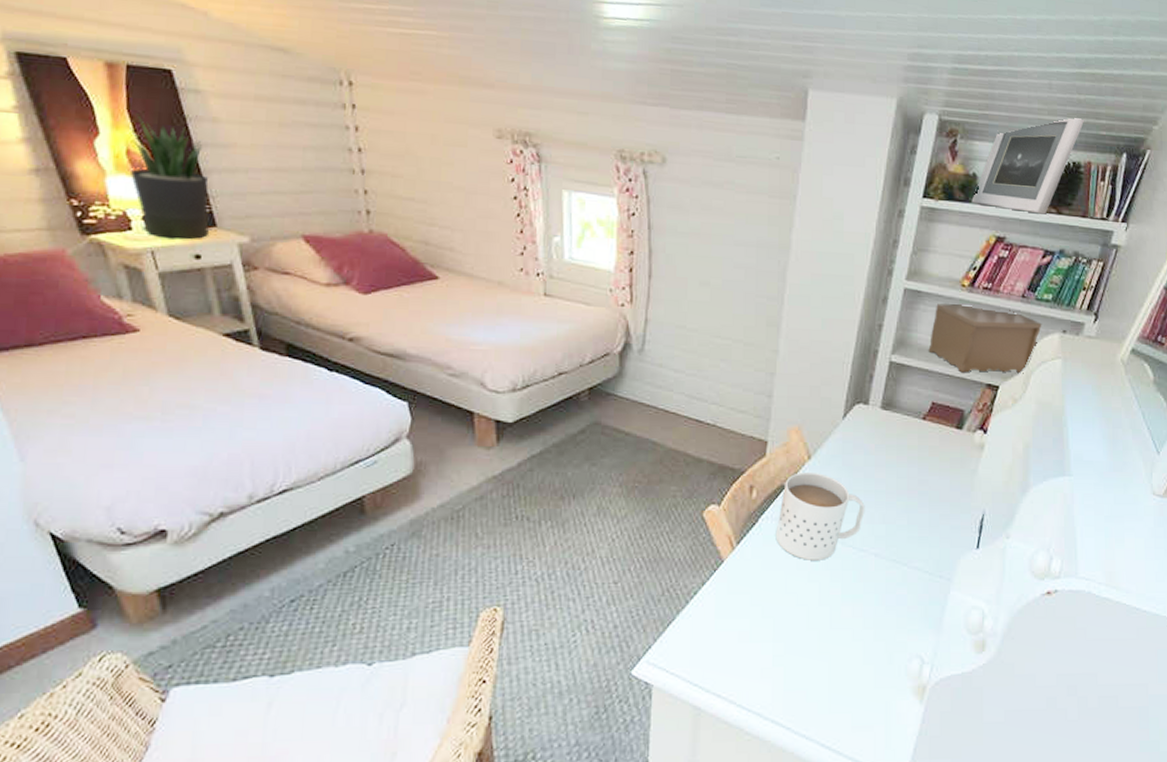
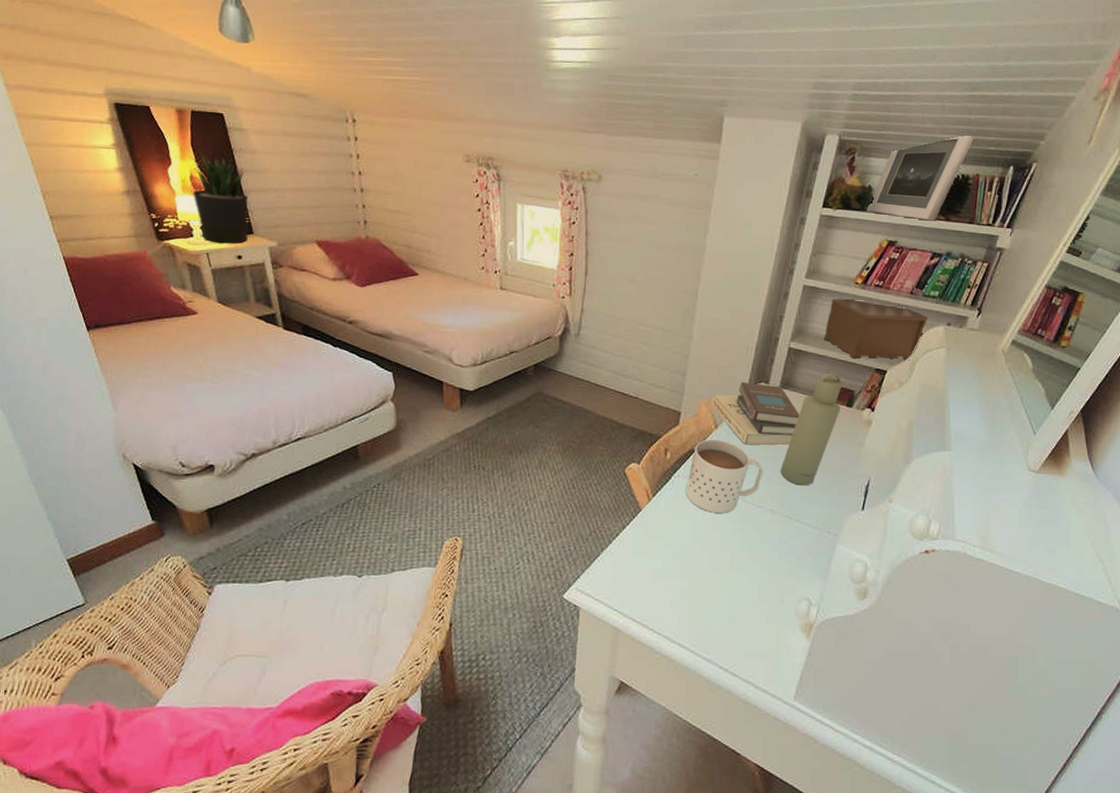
books: none [802,403,904,478] -> present [711,382,800,445]
bottle: none [884,390,951,523] -> present [780,373,842,486]

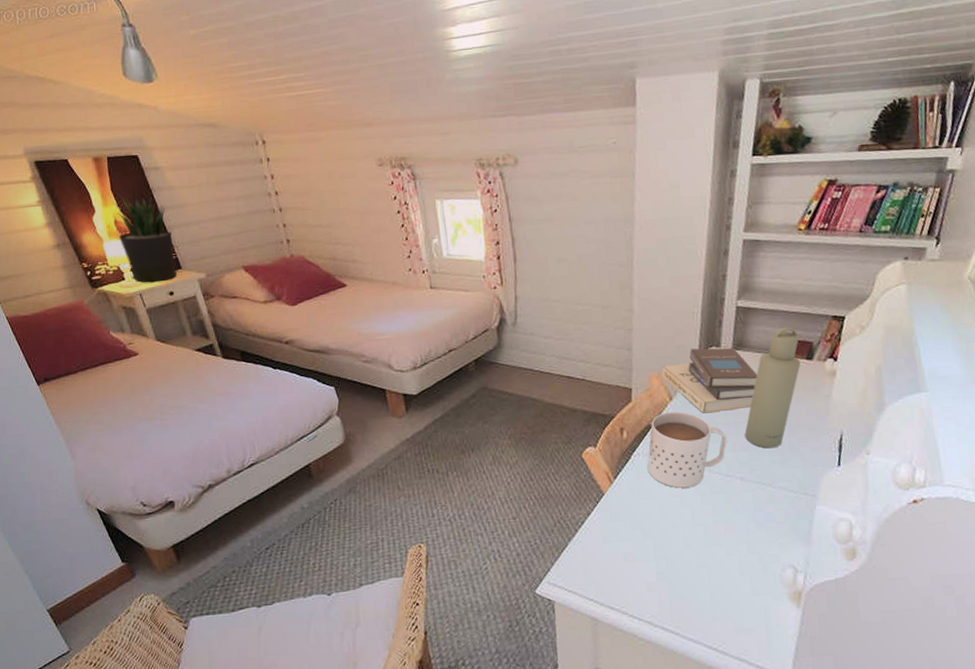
decorative box: present [823,298,928,361] -> none [772,245,883,309]
picture frame: present [867,136,975,221] -> none [800,56,907,154]

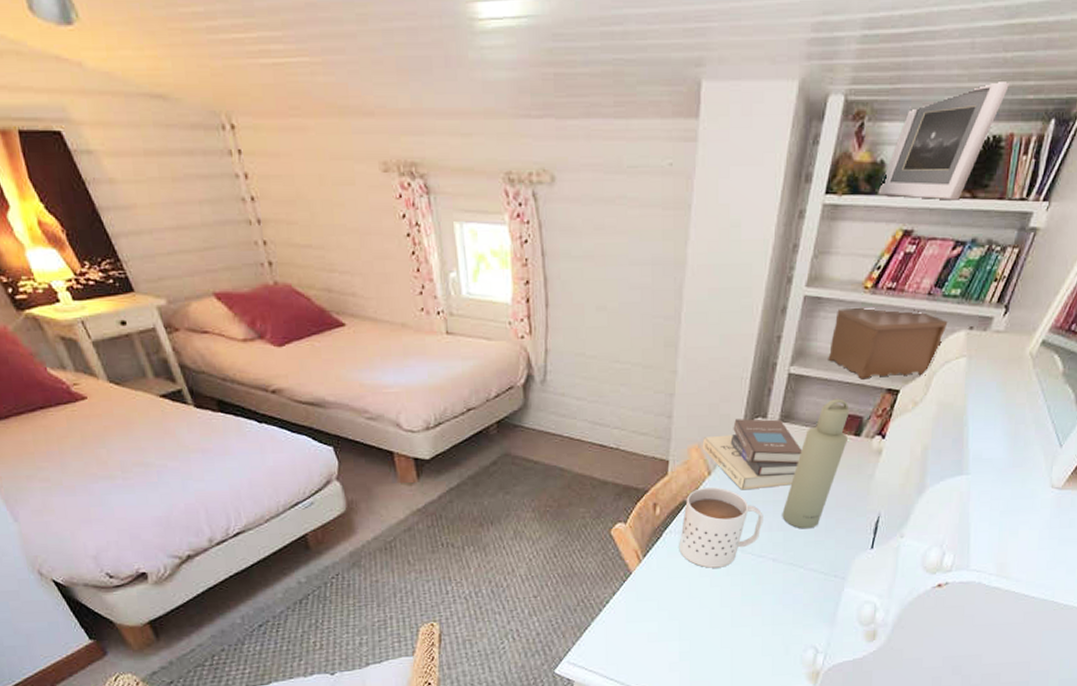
planter: present [115,192,177,283] -> none [35,182,128,308]
decorative box: none [772,245,883,309] -> present [828,306,948,379]
picture frame: none [800,56,907,154] -> present [878,82,1011,200]

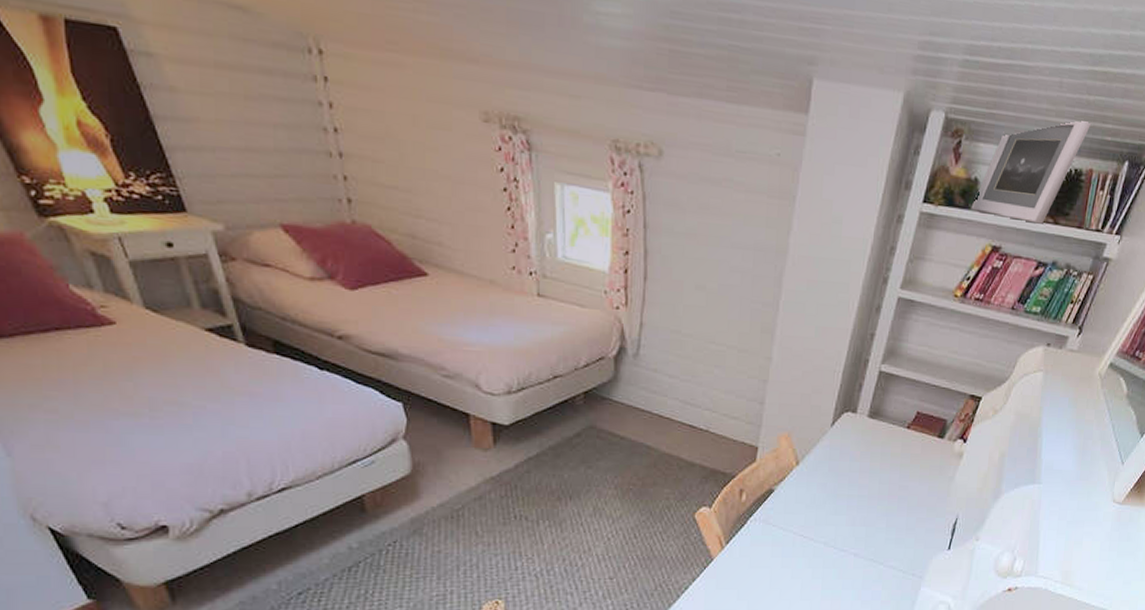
mug: present [679,487,763,568] -> none [762,477,848,559]
books: present [702,418,802,490] -> none [792,411,889,483]
bottle: present [782,398,850,529] -> none [865,400,935,526]
decorative box: present [828,306,948,379] -> none [917,314,1028,386]

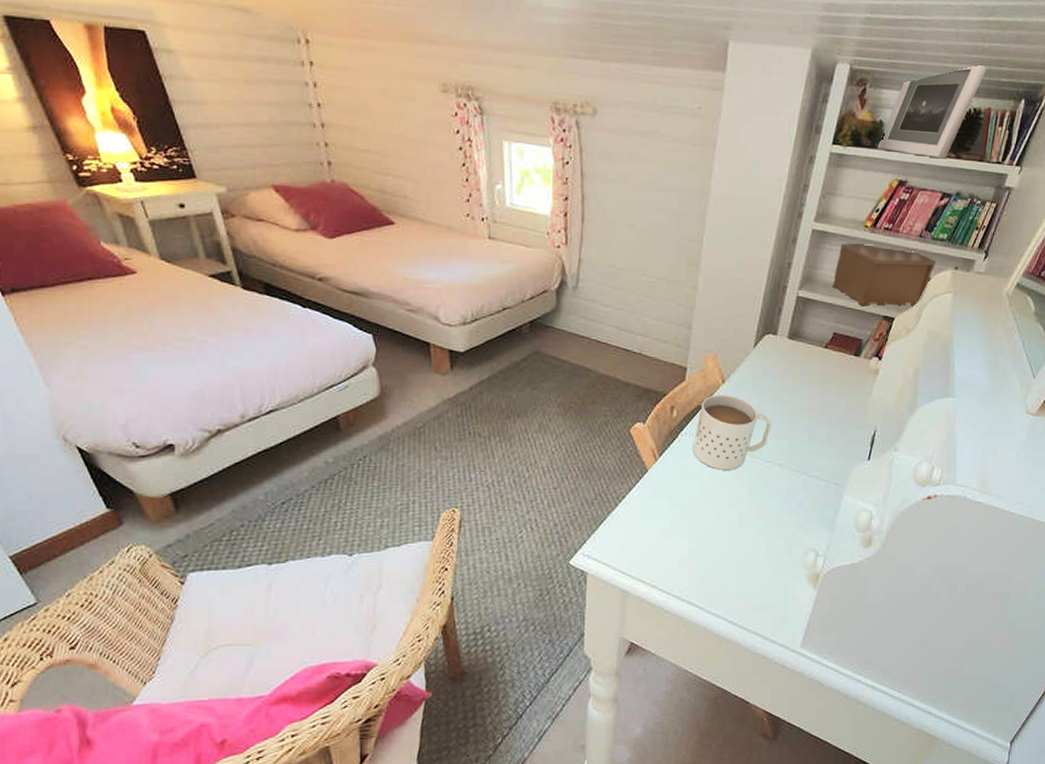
mug: none [762,477,848,559] -> present [693,395,771,470]
decorative box: none [917,314,1028,386] -> present [832,243,936,307]

